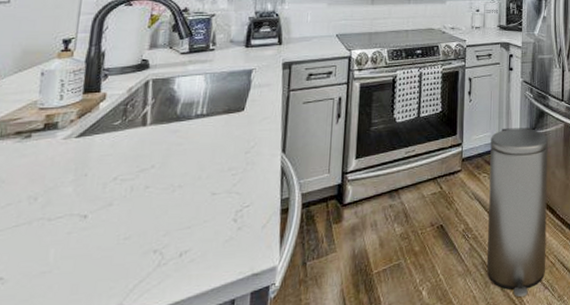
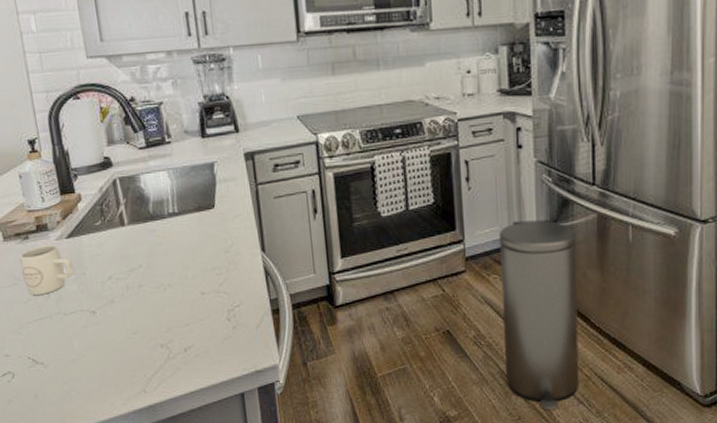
mug: none [9,144,75,199] -> present [19,245,74,295]

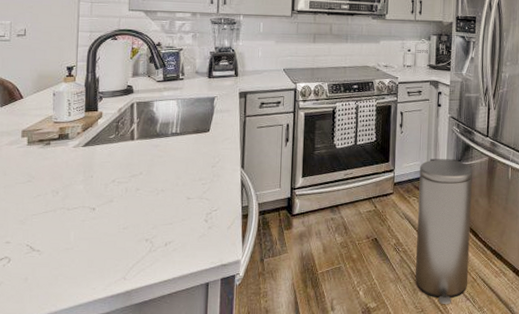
mug: present [19,245,74,295] -> none [37,151,83,192]

